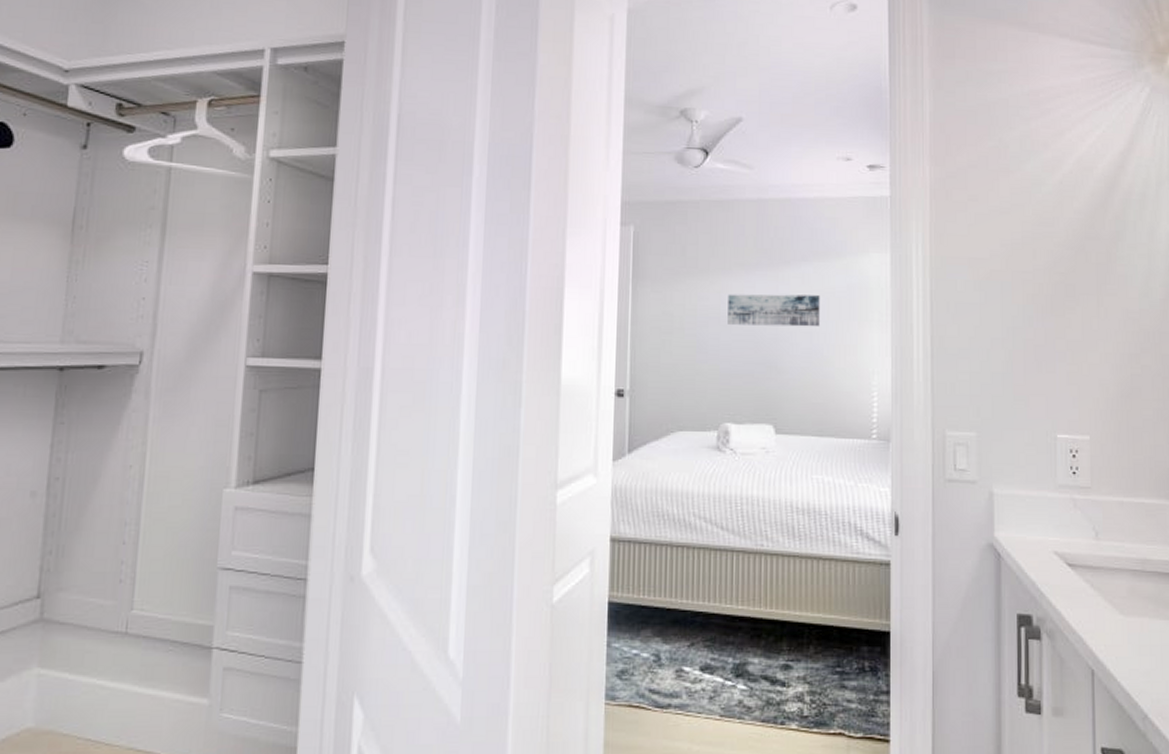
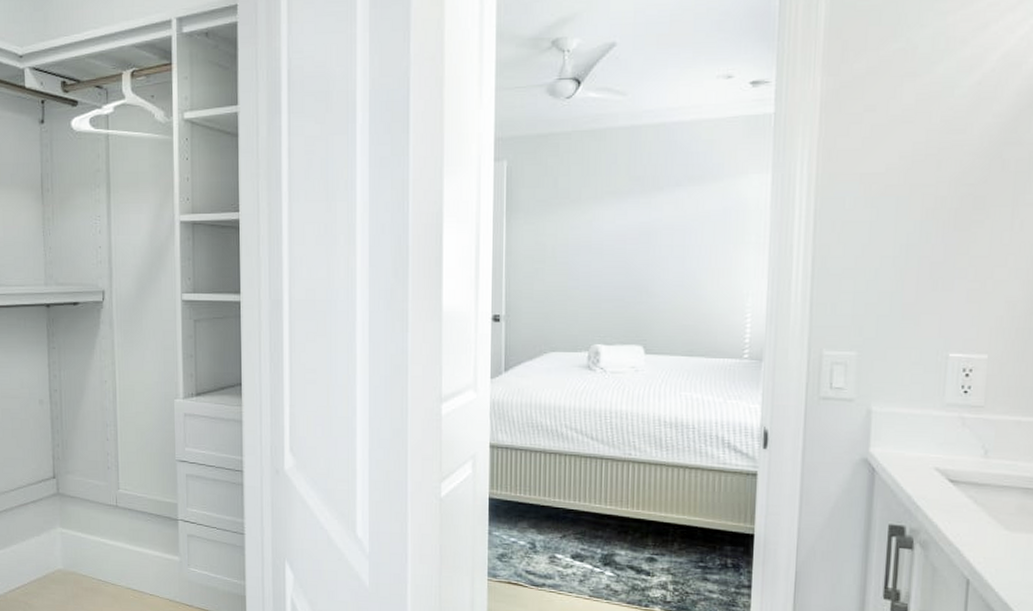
wall art: present [728,294,820,327] -> none [599,220,694,252]

